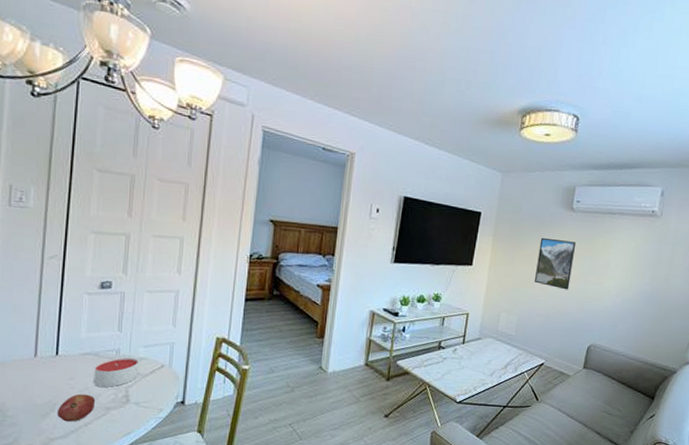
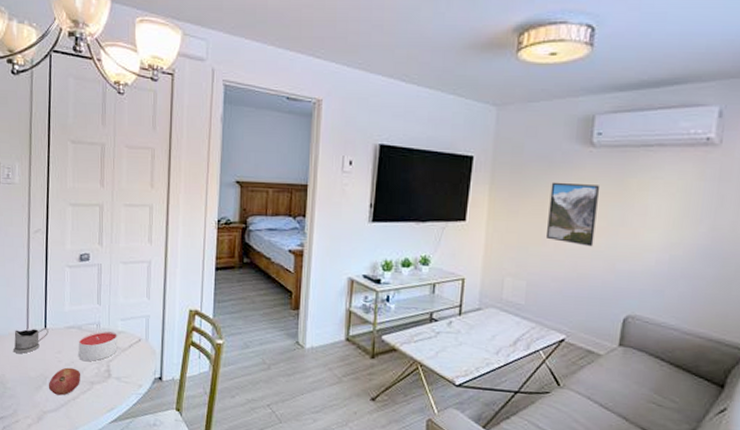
tea glass holder: none [16,354,60,381] -> present [12,327,49,354]

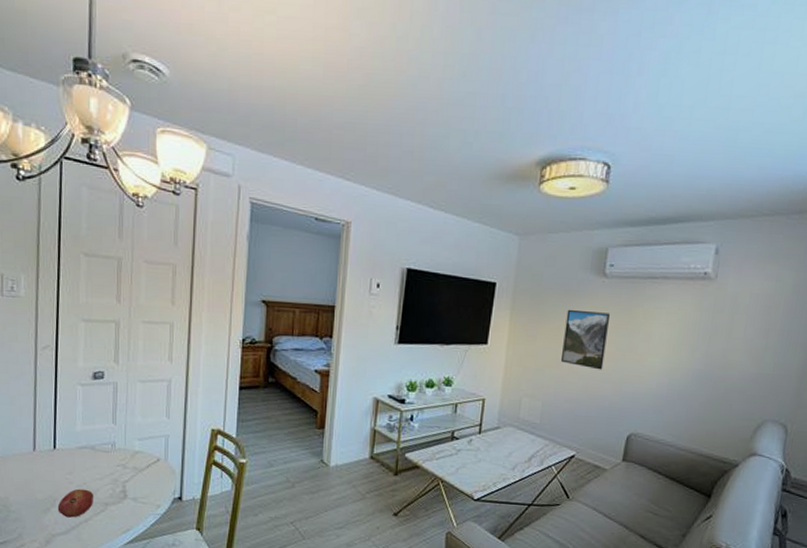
tea glass holder: present [12,327,49,354] -> none [17,448,58,475]
candle: present [78,331,118,361] -> none [91,451,134,482]

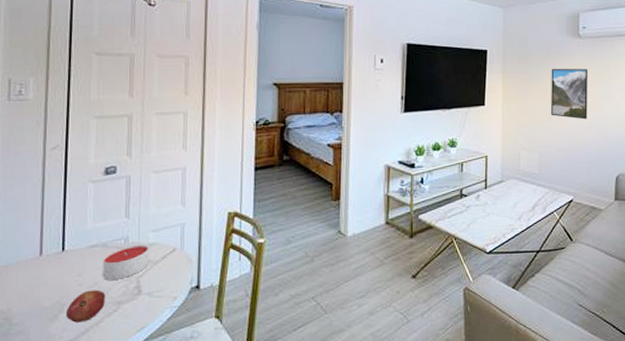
candle: none [91,451,134,482] -> present [103,245,149,280]

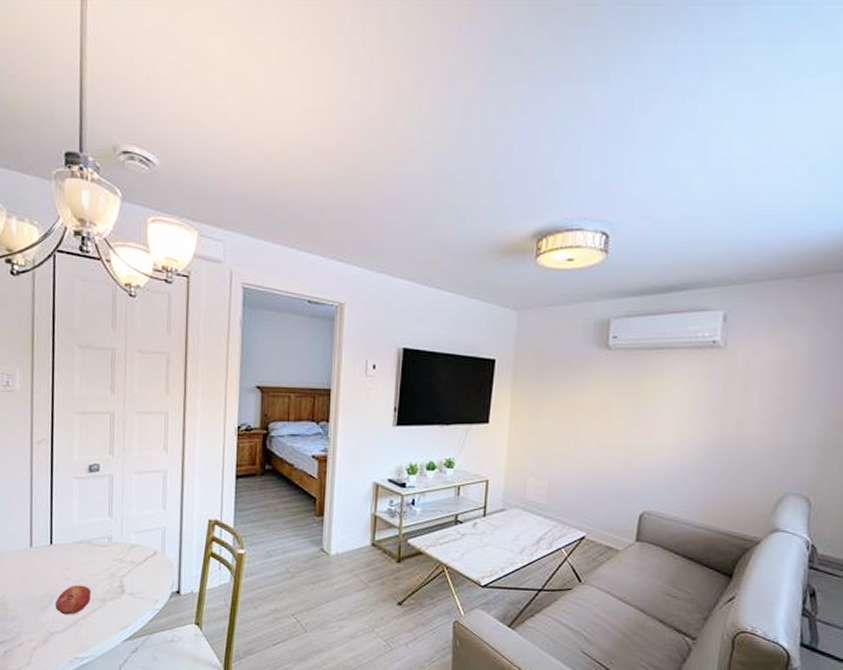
candle: present [103,245,149,280] -> none [88,545,131,577]
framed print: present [550,68,589,120] -> none [565,384,616,446]

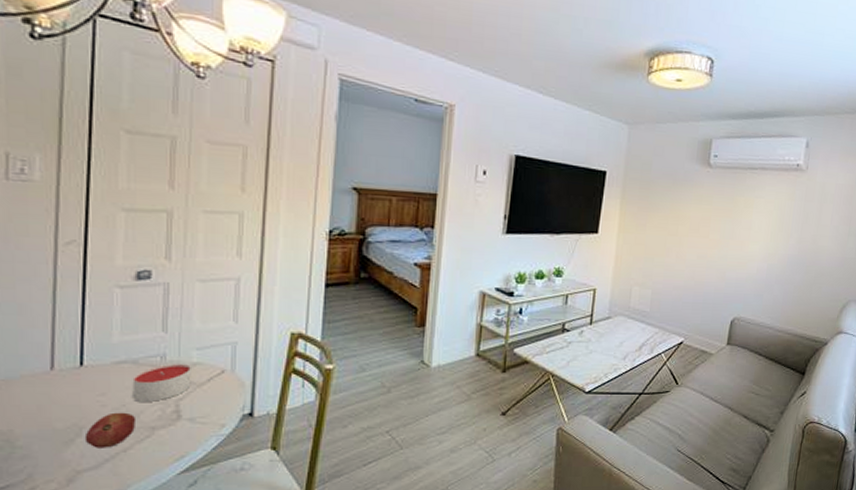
candle: none [88,545,131,577] -> present [132,364,191,402]

